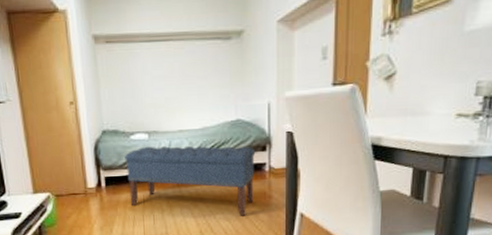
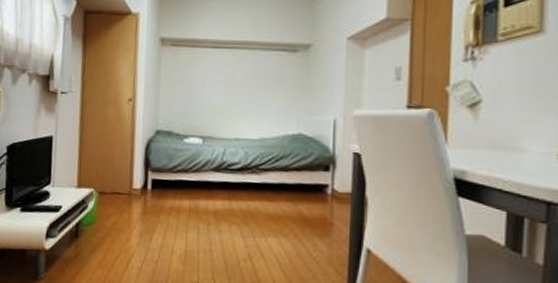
bench: present [124,146,256,216] -> none [175,152,318,243]

